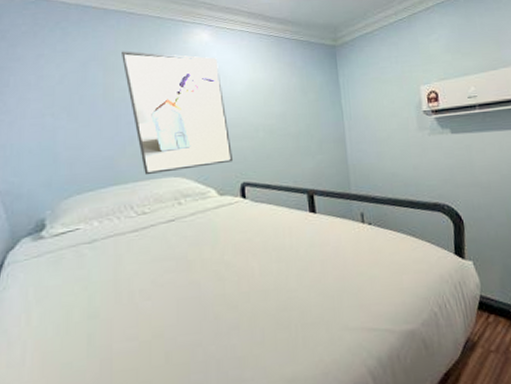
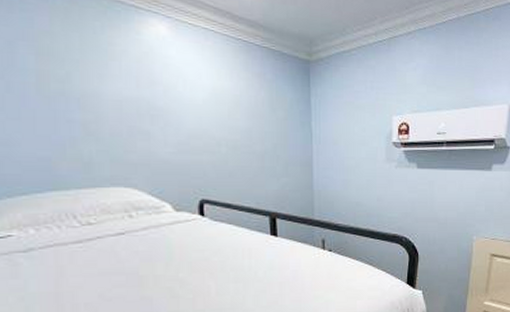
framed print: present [122,51,234,176] -> none [59,33,192,183]

